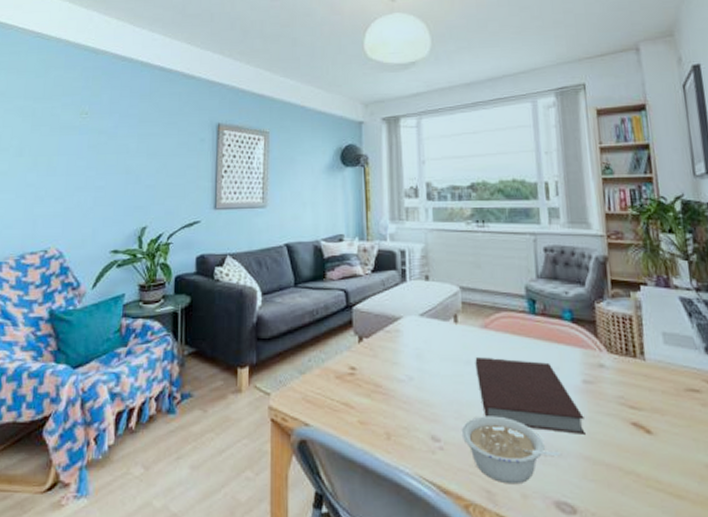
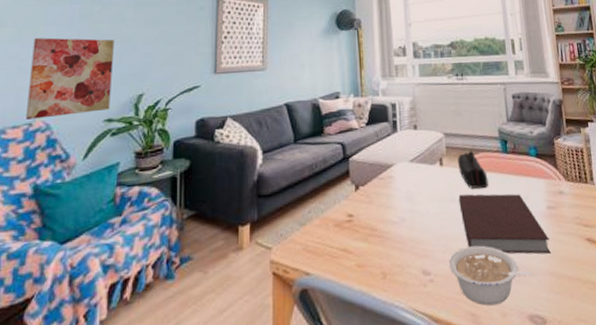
wall art: none [42,167,119,246] -> present [26,38,114,120]
pencil case: none [475,309,512,353] -> present [458,151,489,189]

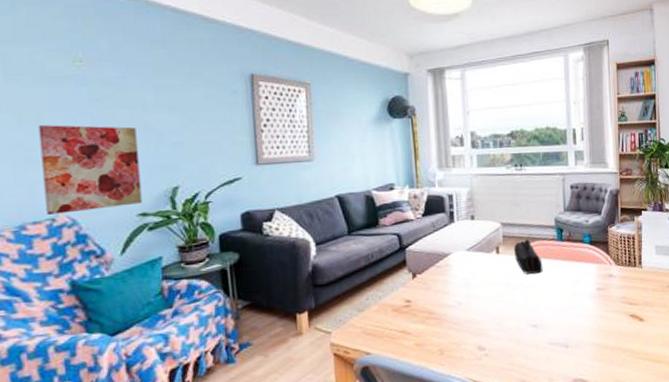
legume: present [448,245,532,306] -> none [502,323,578,373]
notebook: present [458,194,551,254] -> none [513,278,597,330]

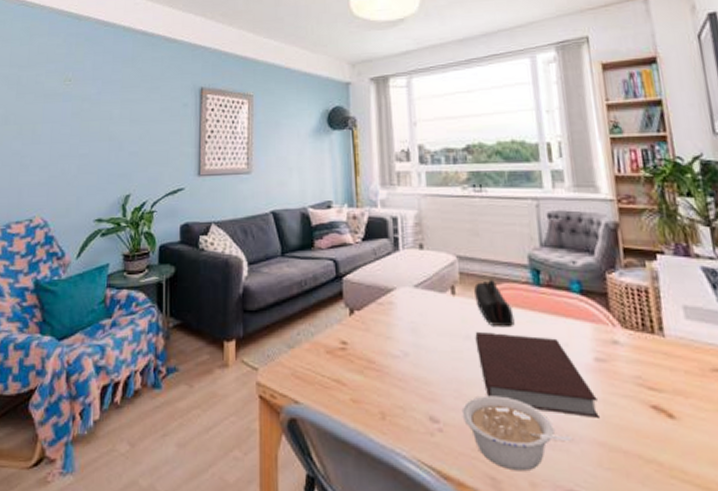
wall art: present [38,125,142,215] -> none [27,135,103,215]
legume: none [502,323,578,373] -> present [461,395,572,472]
notebook: none [513,278,597,330] -> present [475,332,599,418]

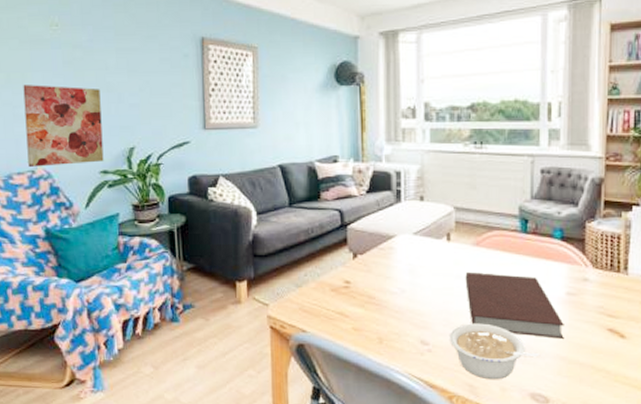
wall art: none [27,135,103,215] -> present [23,85,104,167]
pencil case: present [474,280,515,328] -> none [468,228,501,268]

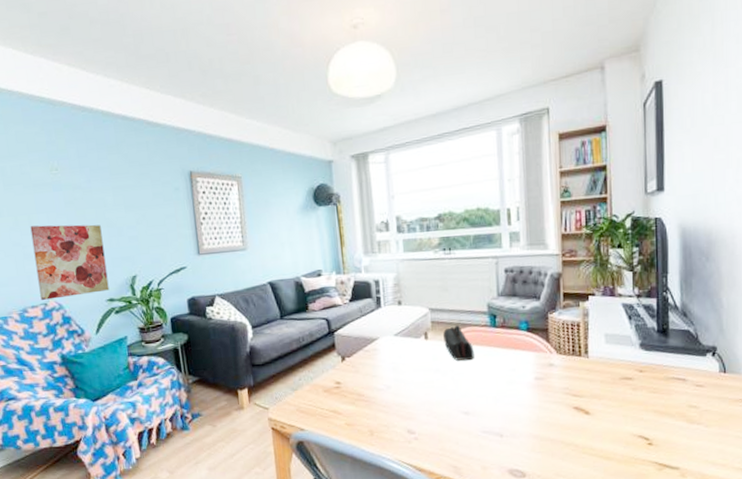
legume: present [449,323,539,380] -> none [432,410,514,461]
notebook: present [465,272,564,339] -> none [443,365,535,420]
pencil case: none [468,228,501,268] -> present [443,325,475,361]

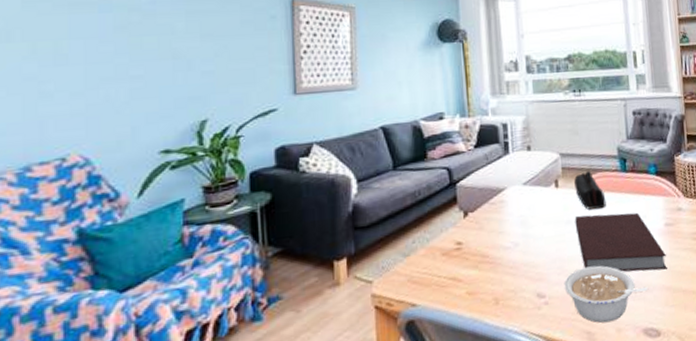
wall art: present [30,224,110,300] -> none [55,54,166,154]
legume: none [432,410,514,461] -> present [563,265,648,323]
notebook: none [443,365,535,420] -> present [575,212,667,272]

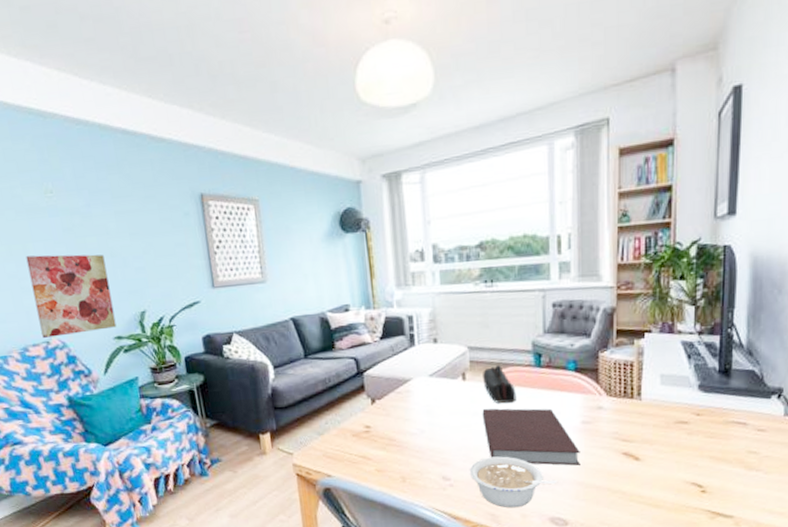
wall art: none [55,54,166,154] -> present [26,254,117,338]

